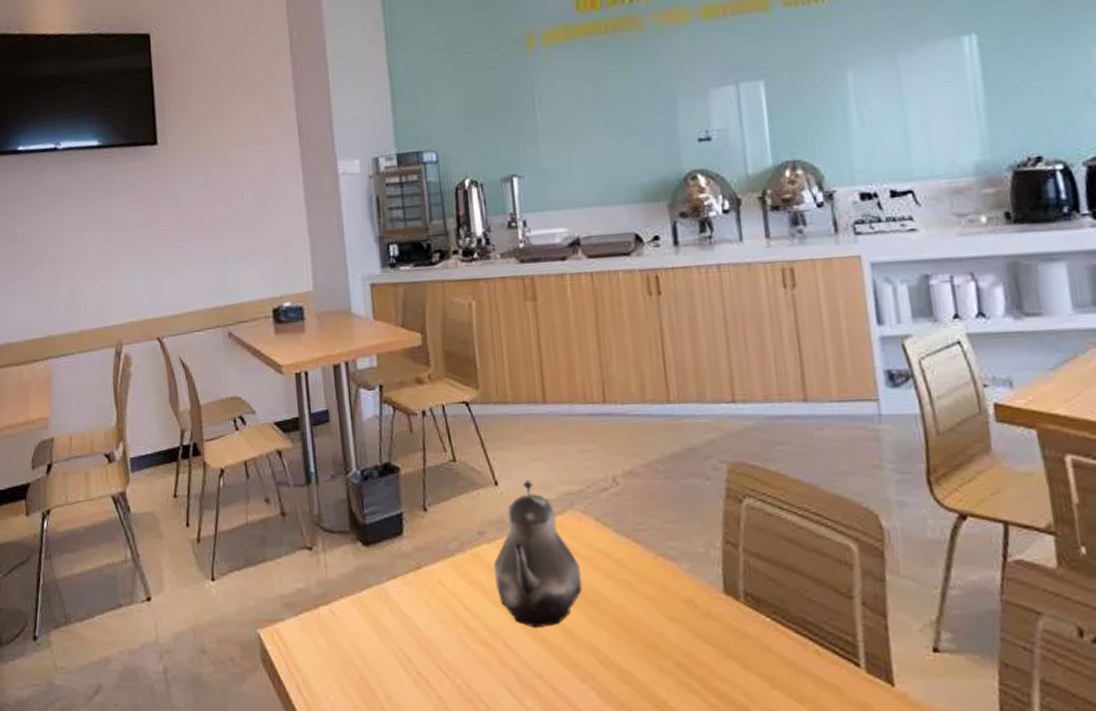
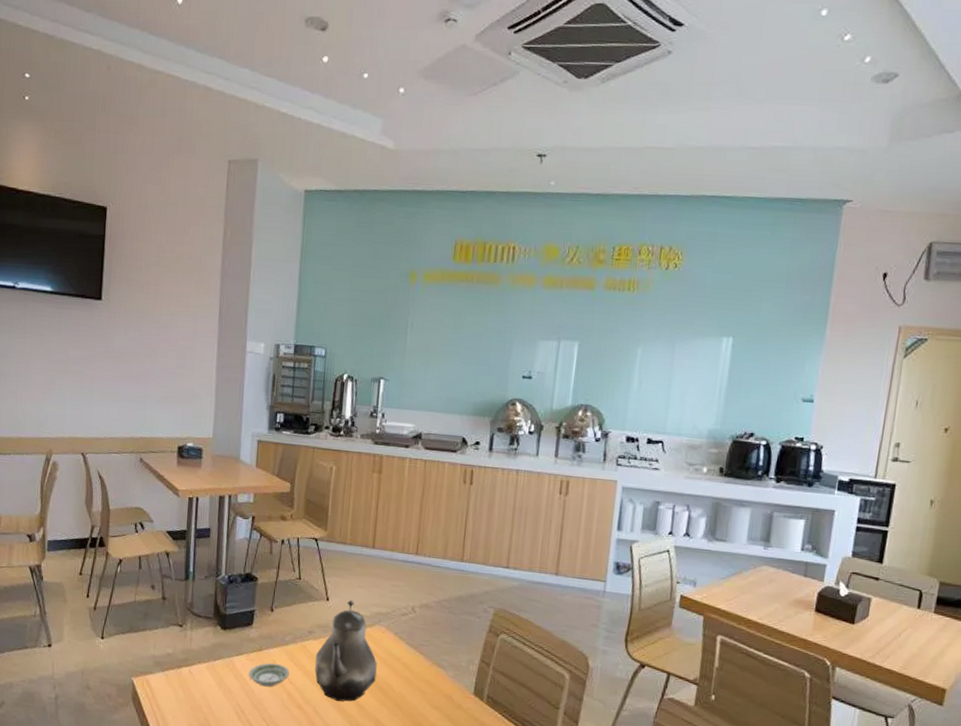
saucer: none [408,584,463,620] -> present [248,662,289,687]

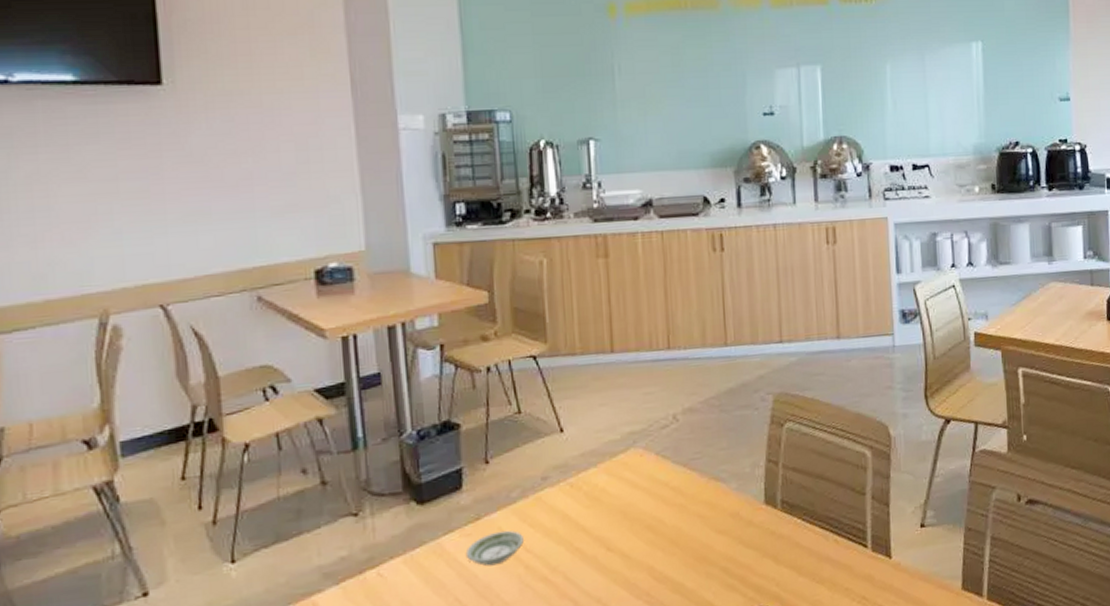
teapot: present [315,599,377,702] -> none [557,424,641,559]

